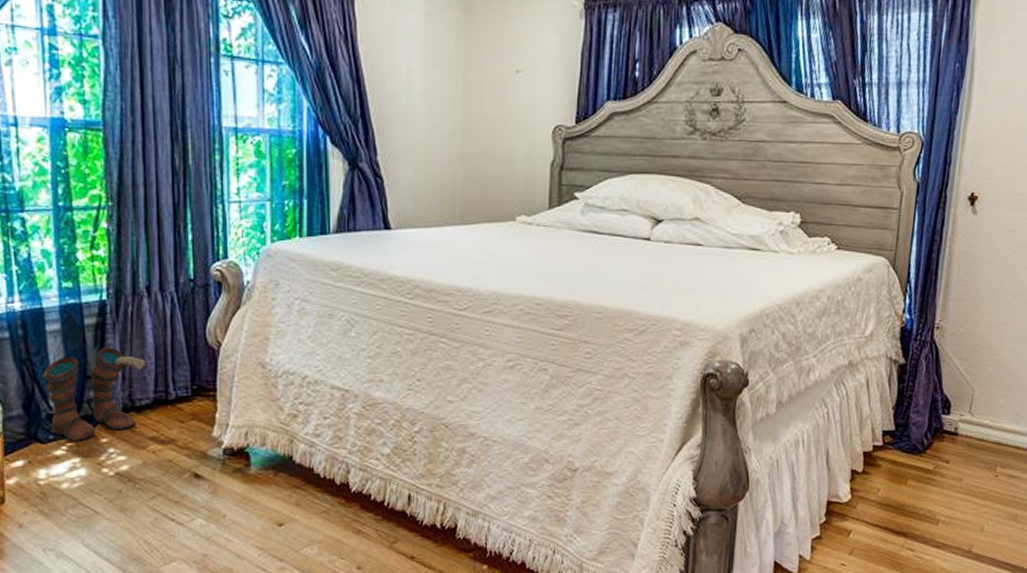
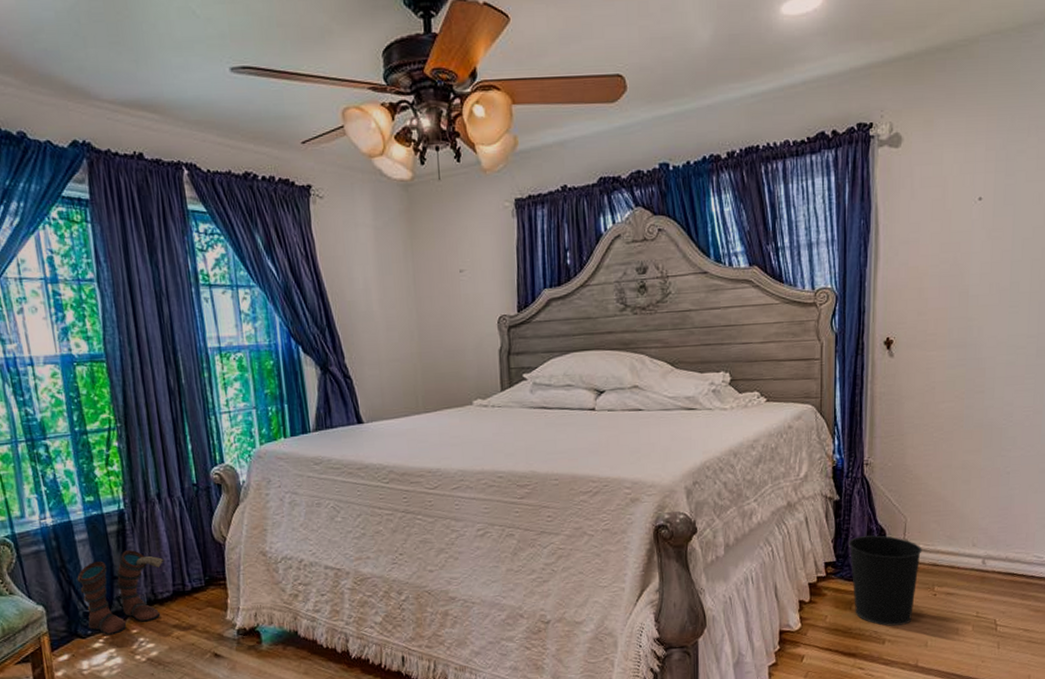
wastebasket: none [910,406,988,506] -> present [849,535,922,626]

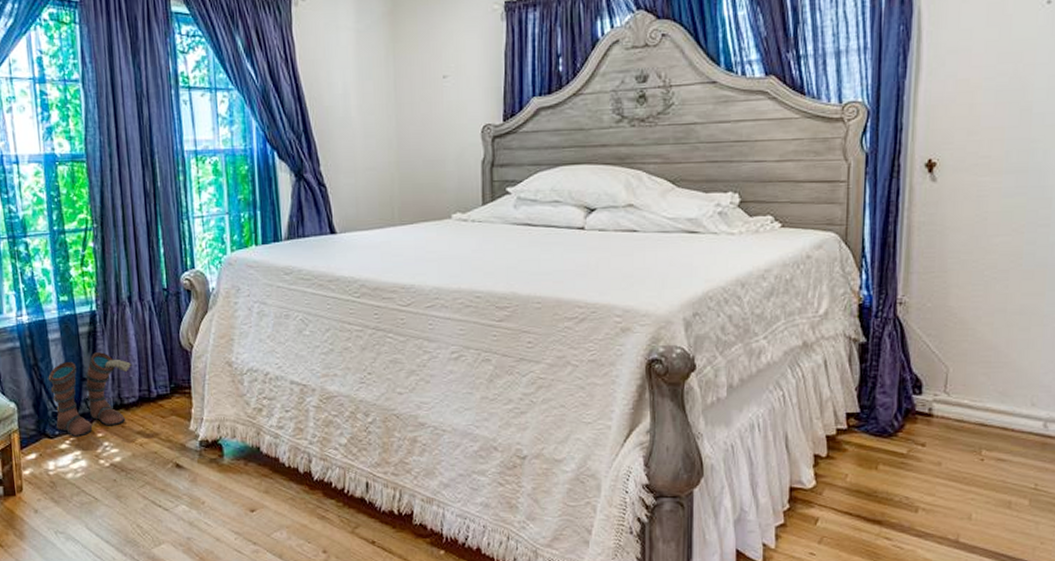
wastebasket: present [849,535,922,626] -> none [876,385,968,492]

